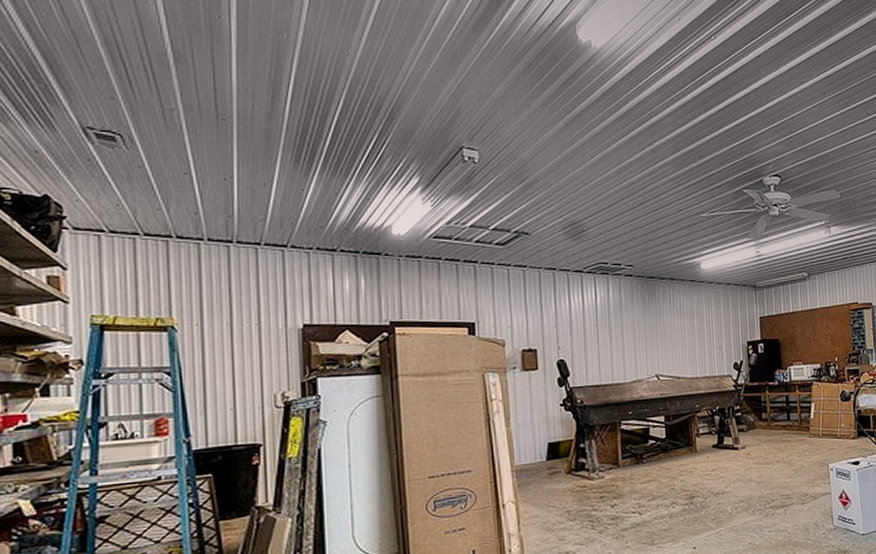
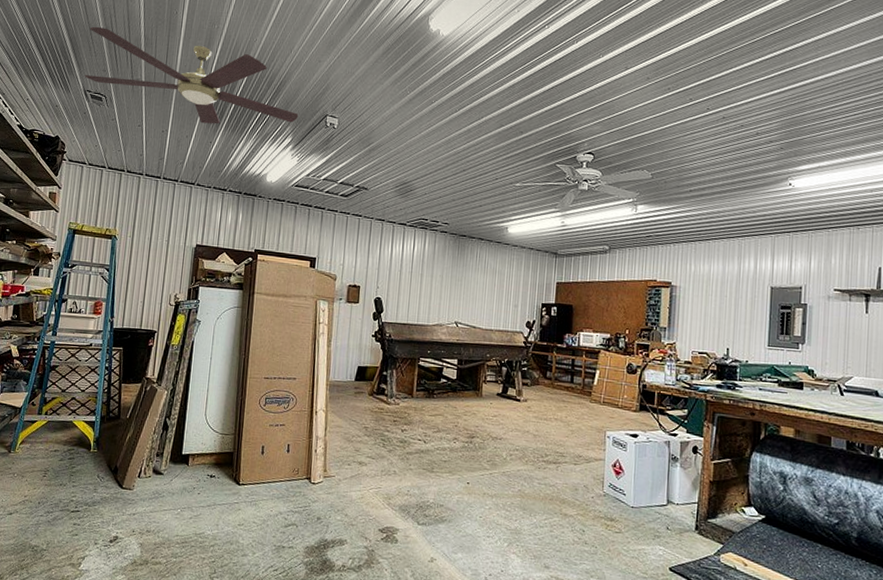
electric fan: none [75,35,424,166] -> present [84,26,299,124]

